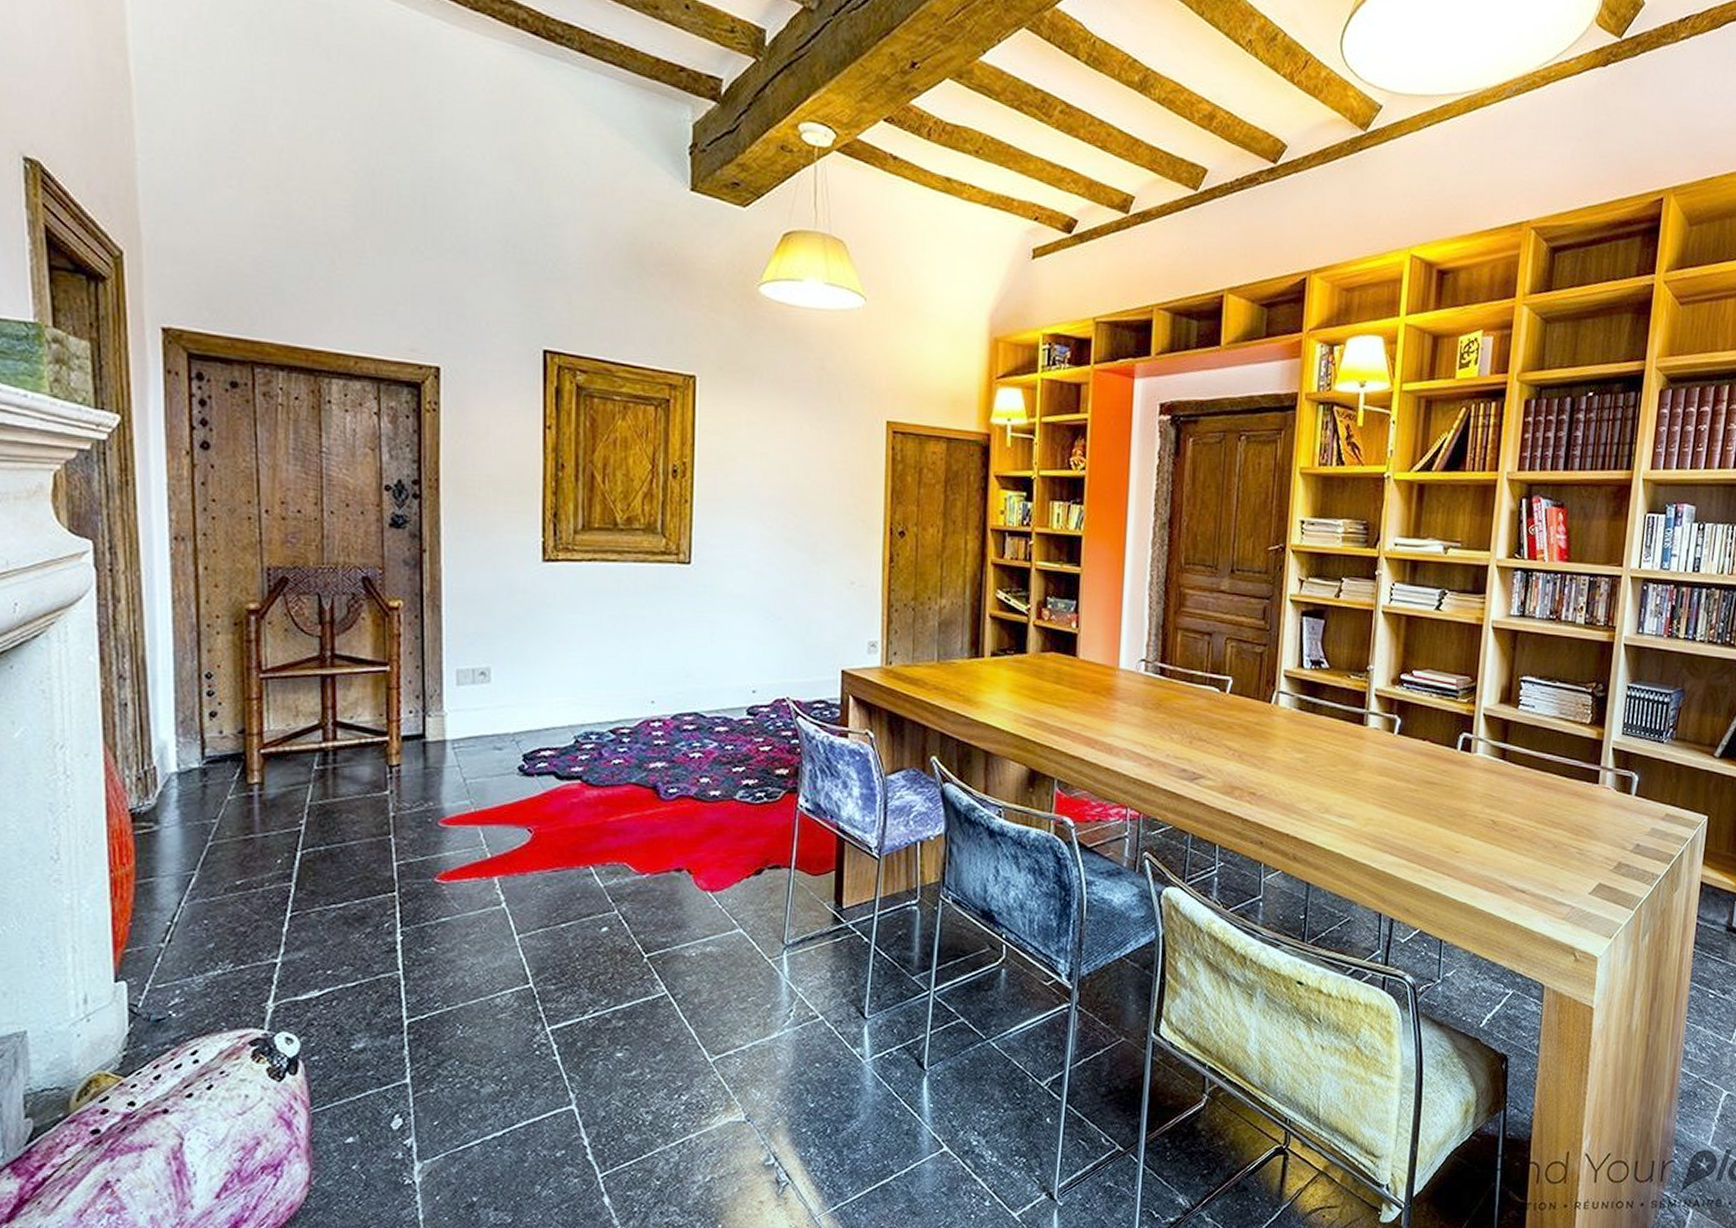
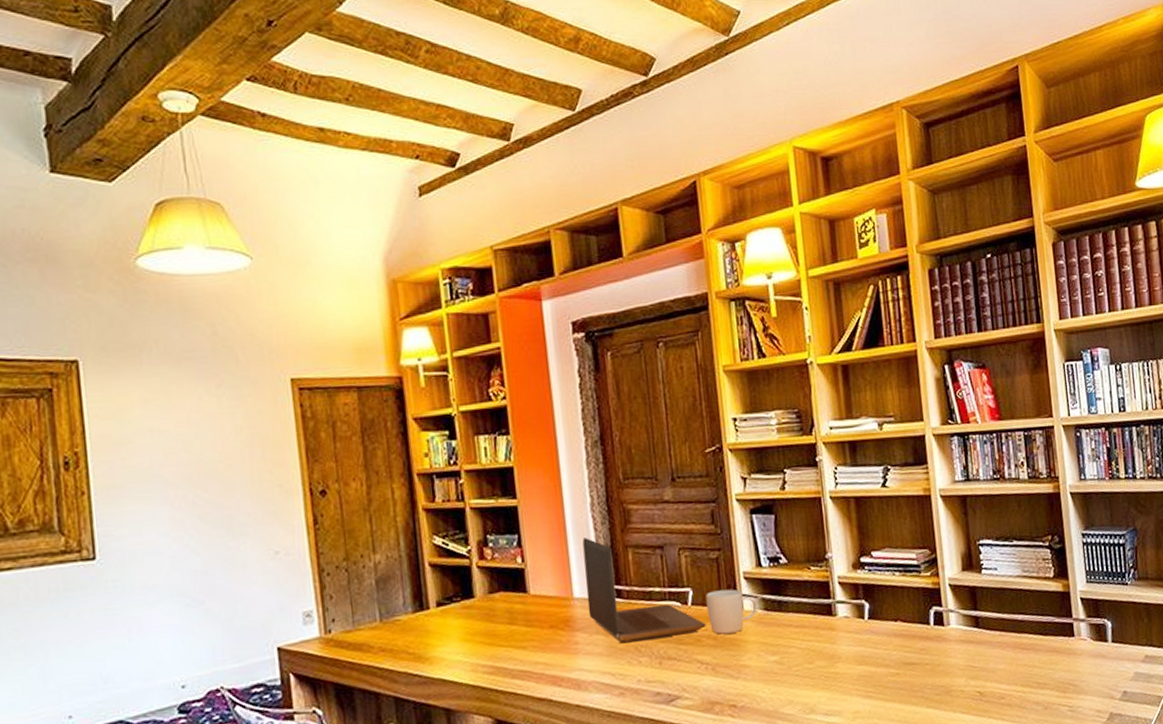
laptop computer: none [1131,614,1240,720] -> present [582,537,706,644]
mug: none [1243,683,1291,726] -> present [706,589,757,635]

